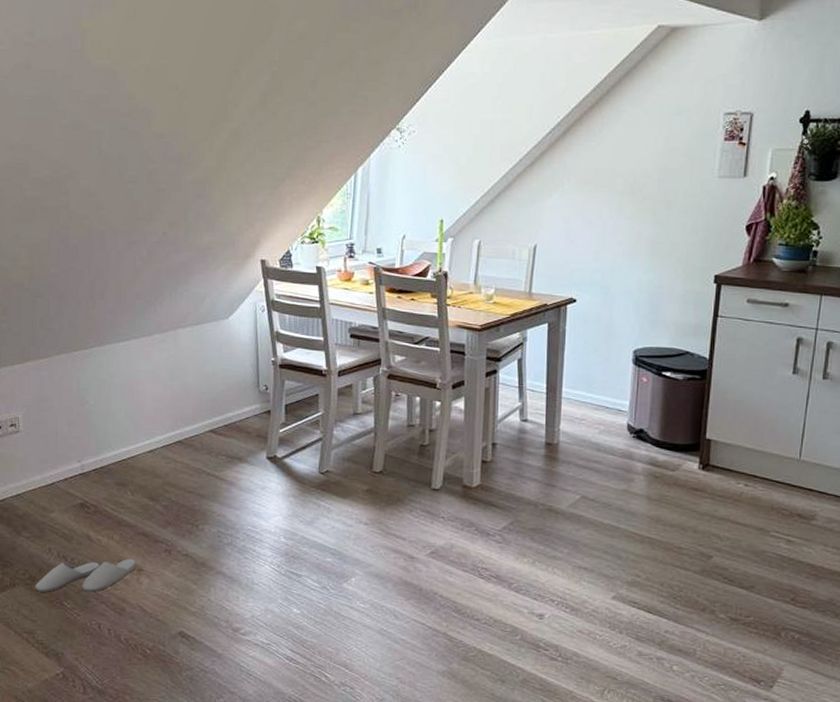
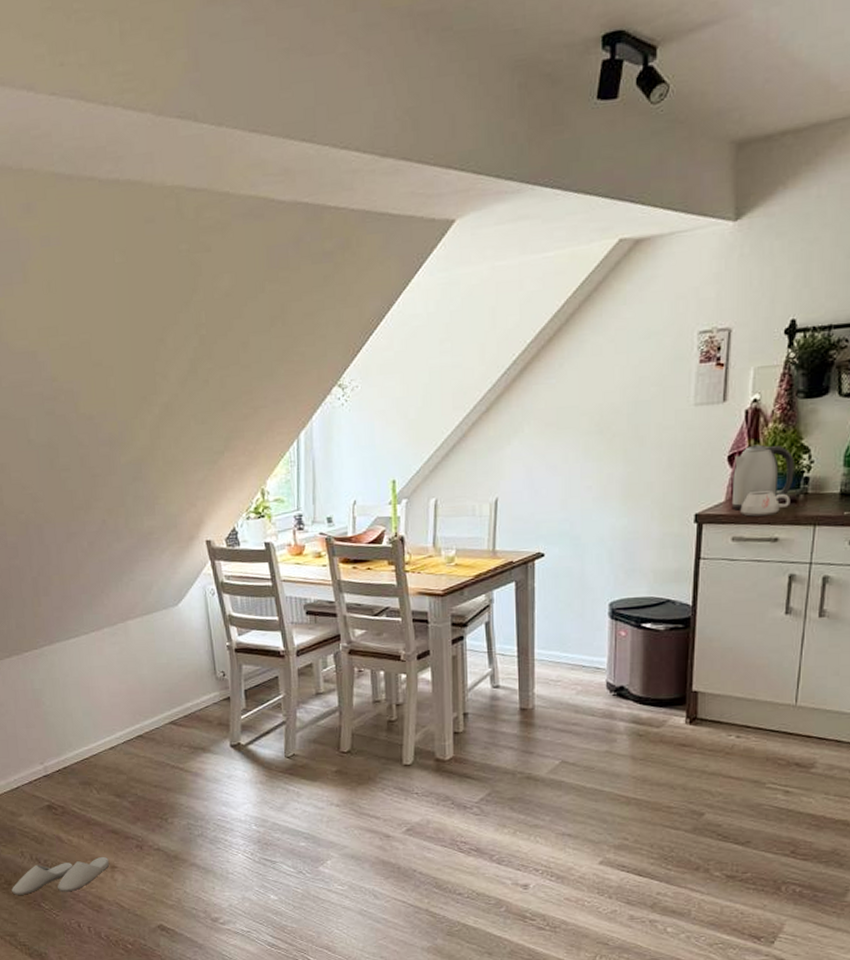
kettle: none [747,218,805,275] -> present [731,444,794,511]
cup: none [755,260,801,283] -> present [740,491,791,517]

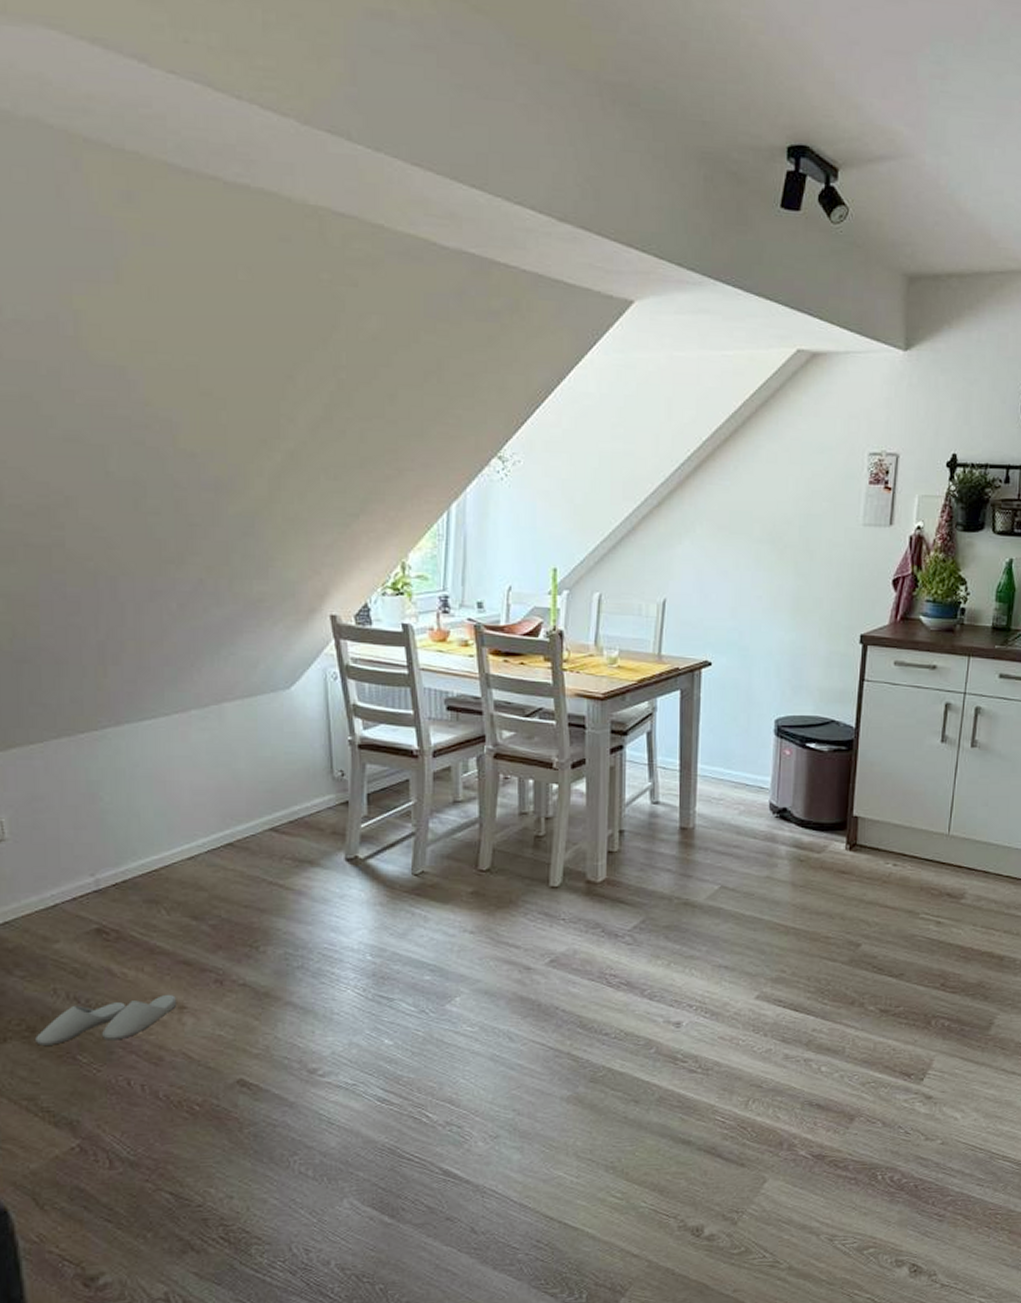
kettle: present [731,444,794,511] -> none [894,571,953,635]
cup: present [740,491,791,517] -> none [902,618,948,643]

